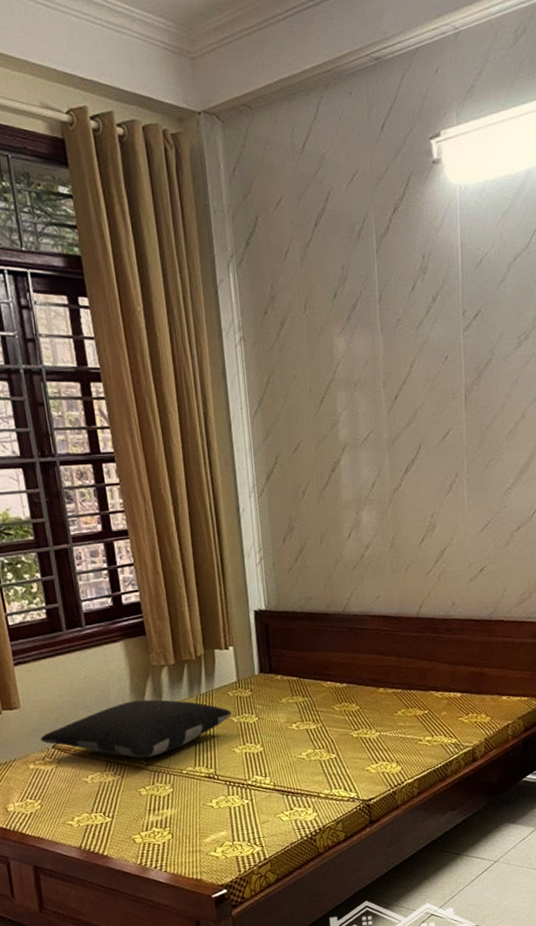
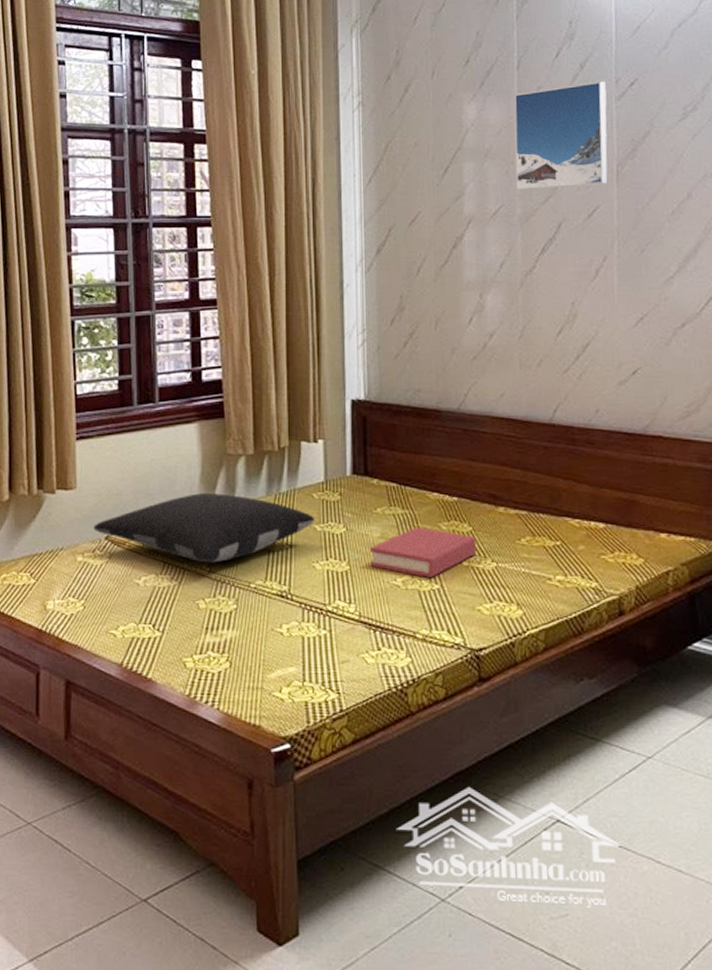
hardback book: none [278,710,363,750] -> present [369,527,476,578]
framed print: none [377,313,458,417] -> present [513,81,608,190]

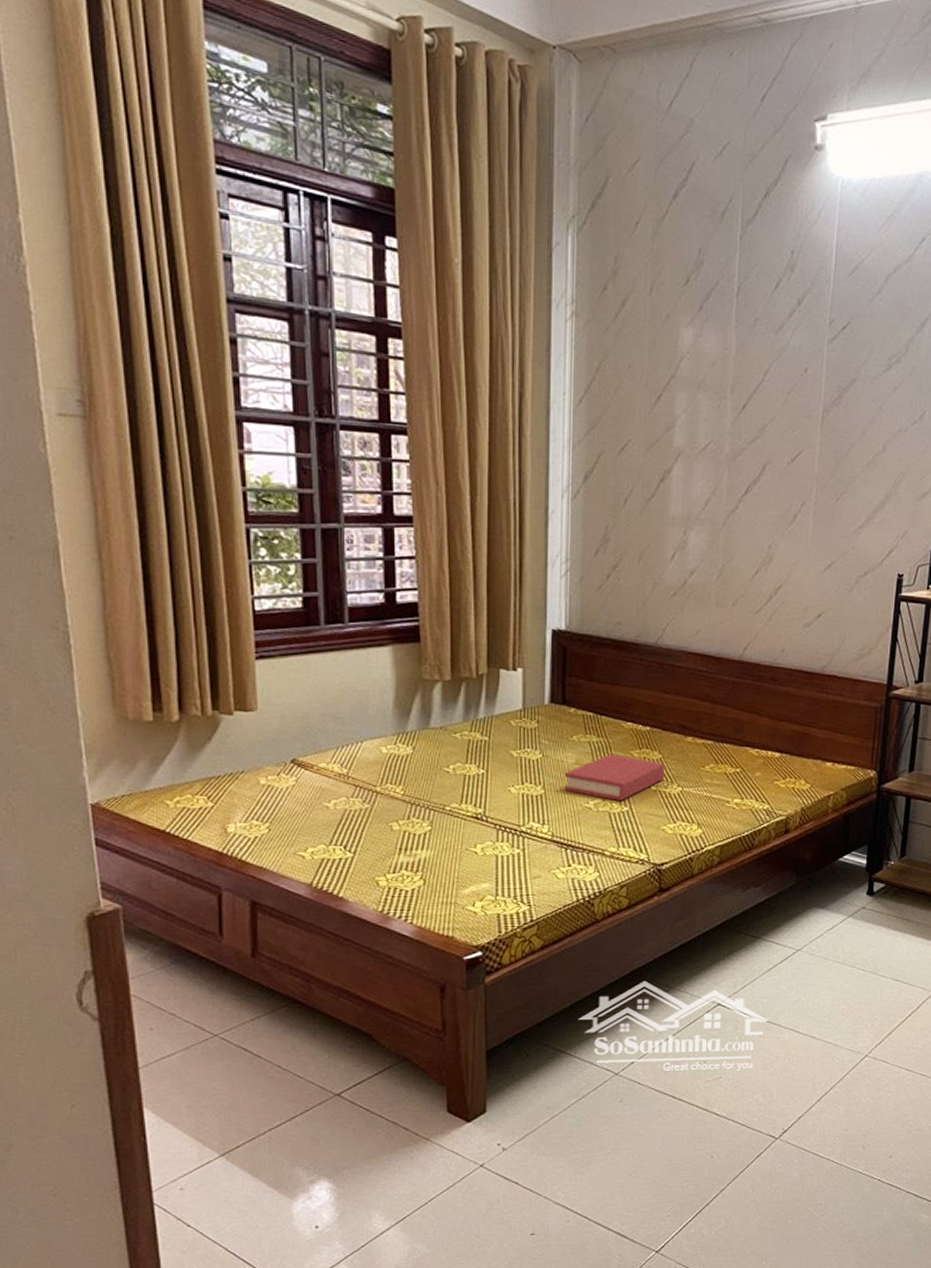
pillow: present [93,493,314,563] -> none [277,718,511,787]
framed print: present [513,81,608,190] -> none [726,320,820,429]

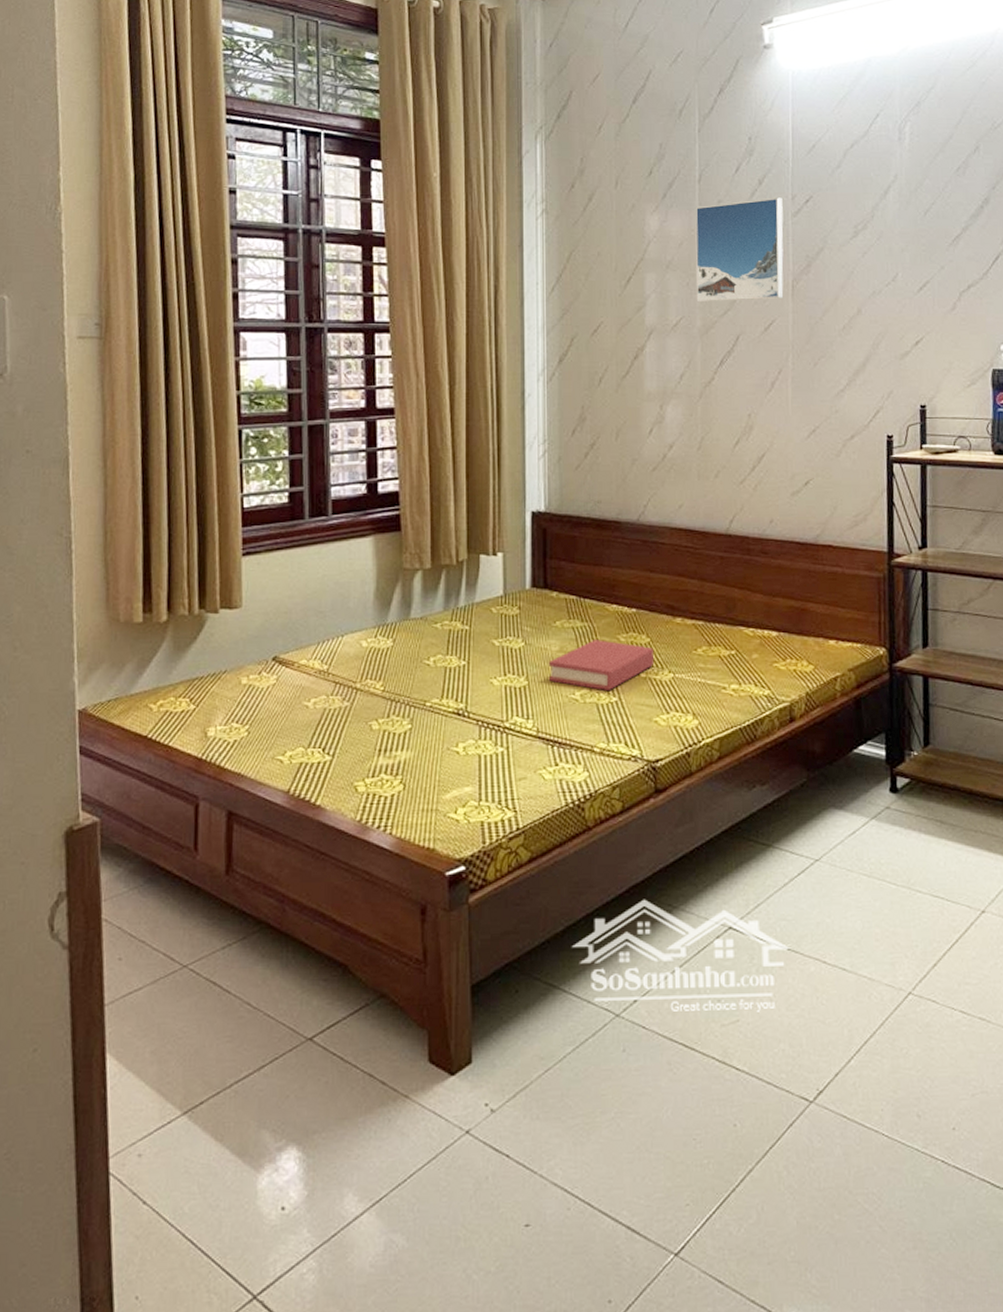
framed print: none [726,320,820,429] -> present [695,197,784,303]

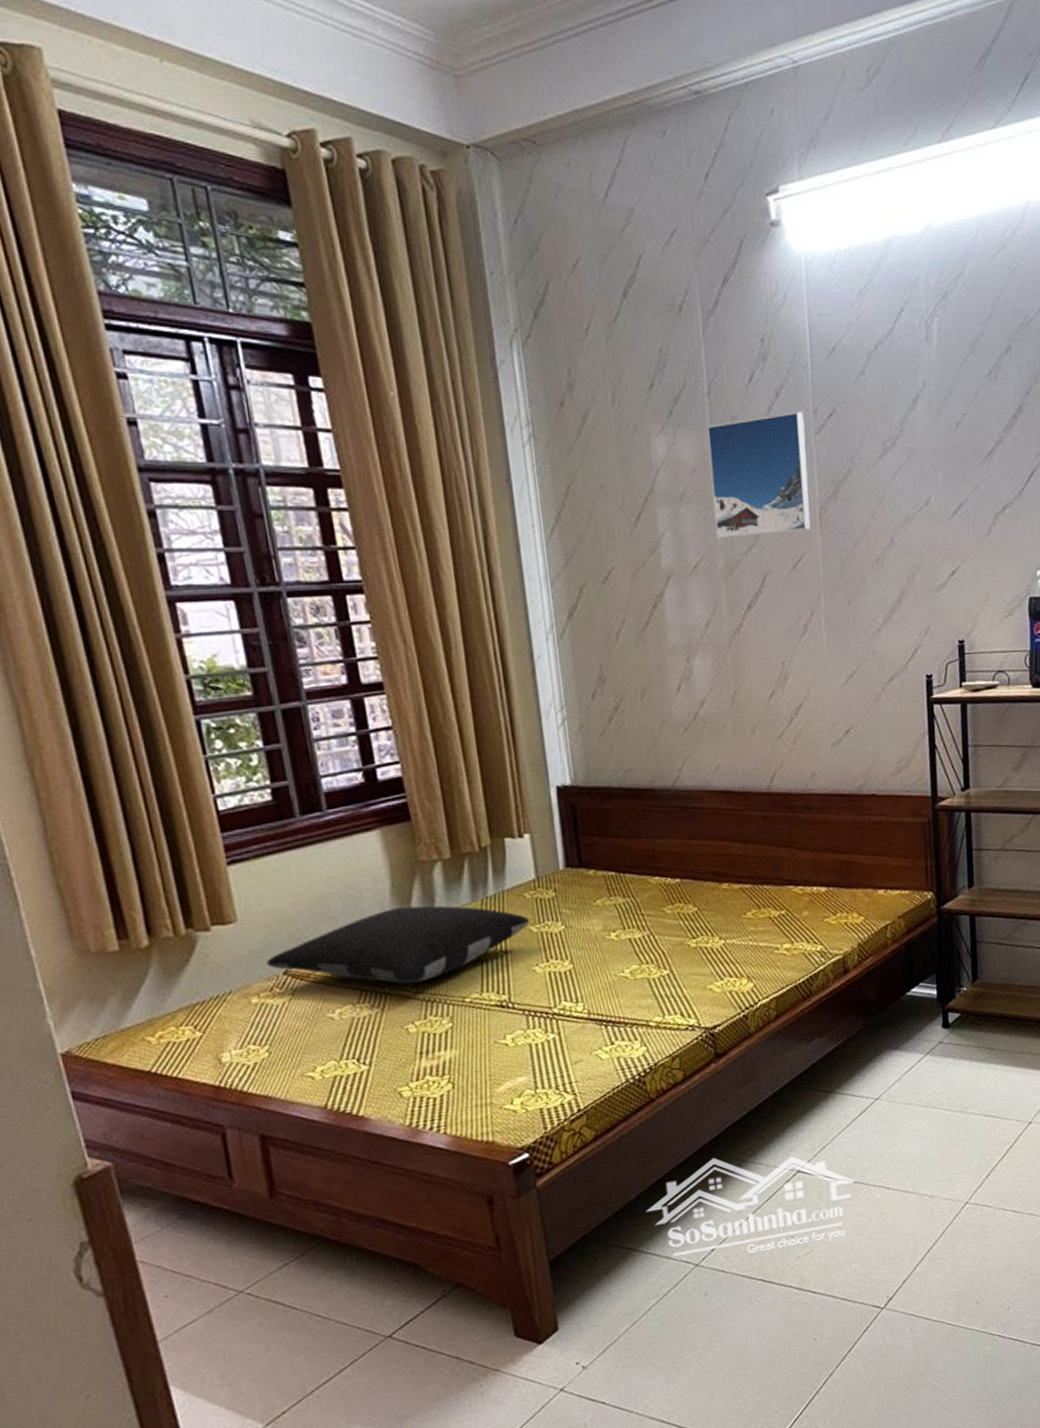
pillow: none [260,609,492,682] -> present [266,905,529,984]
hardback book: present [548,640,654,690] -> none [592,914,703,965]

